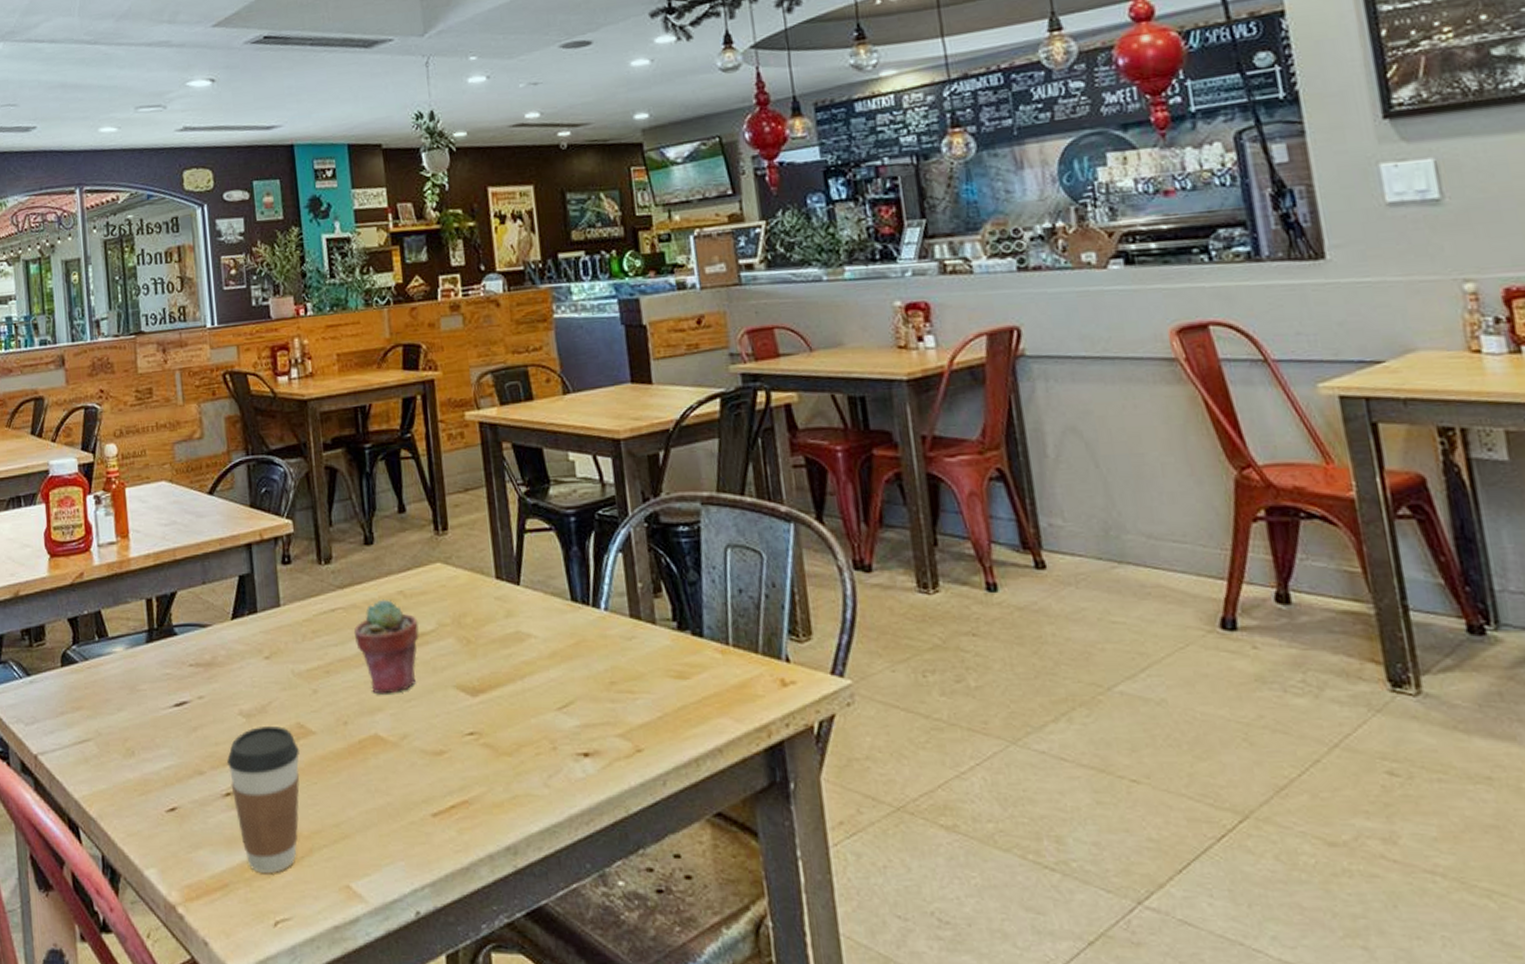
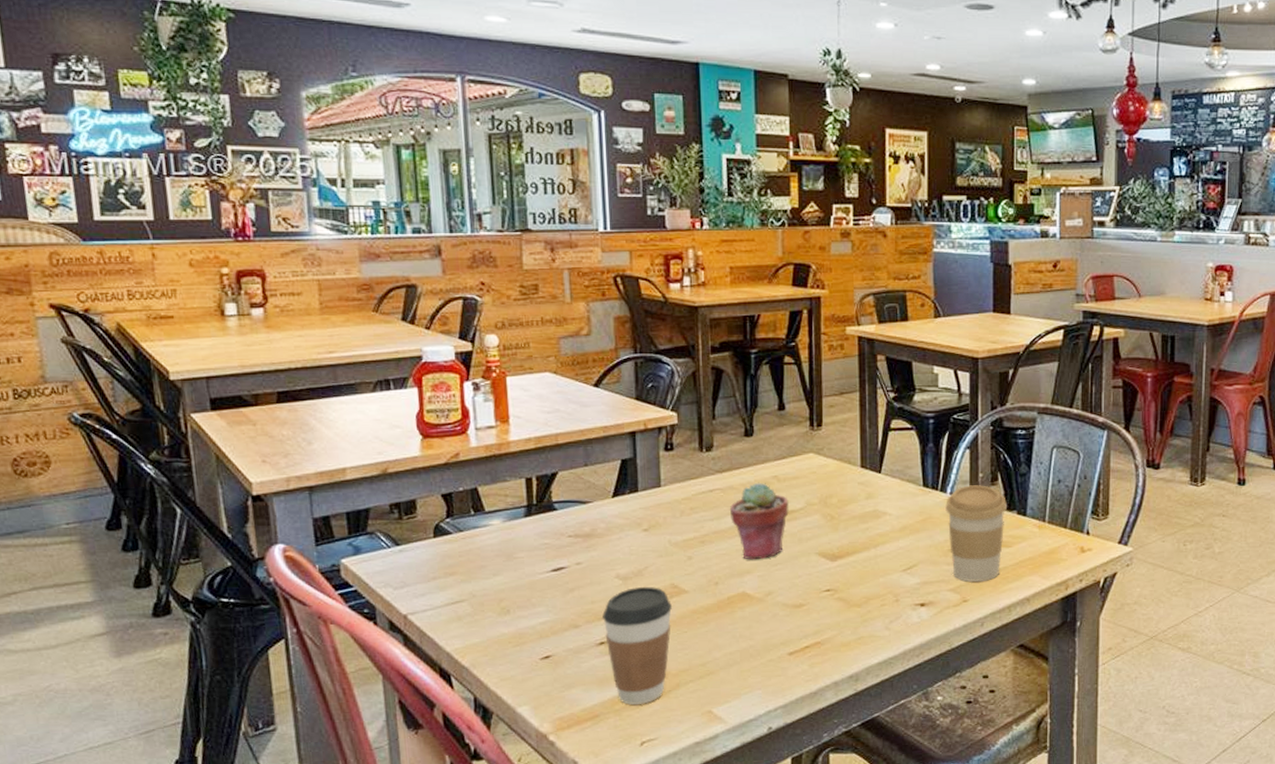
coffee cup: none [600,598,679,725] -> present [945,485,1007,582]

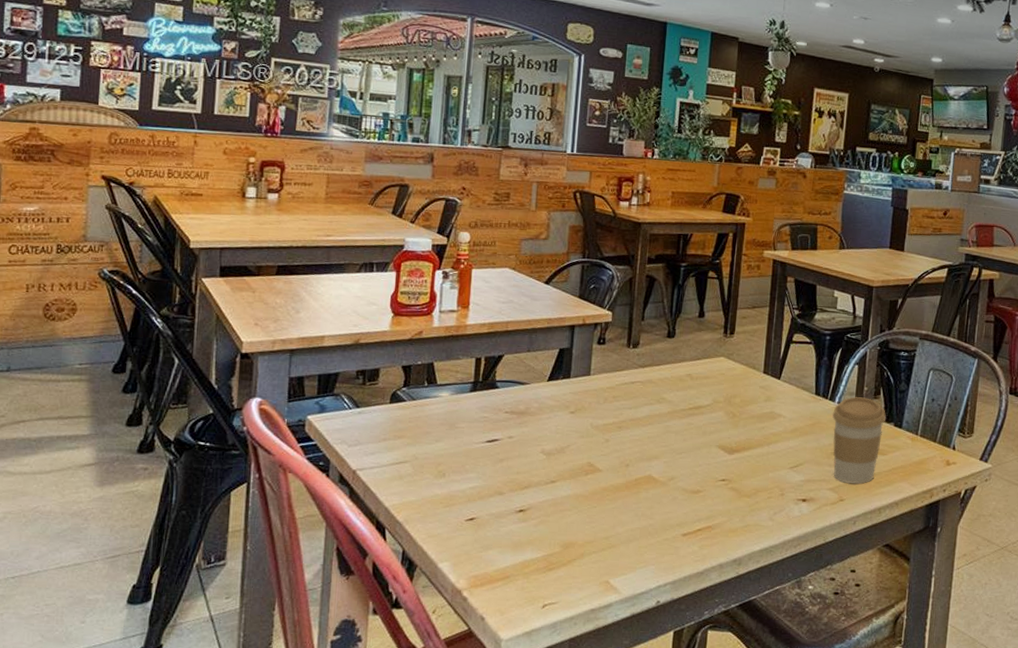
coffee cup: present [601,587,672,705] -> none [524,463,586,570]
potted succulent: present [730,482,789,560] -> none [646,378,698,447]

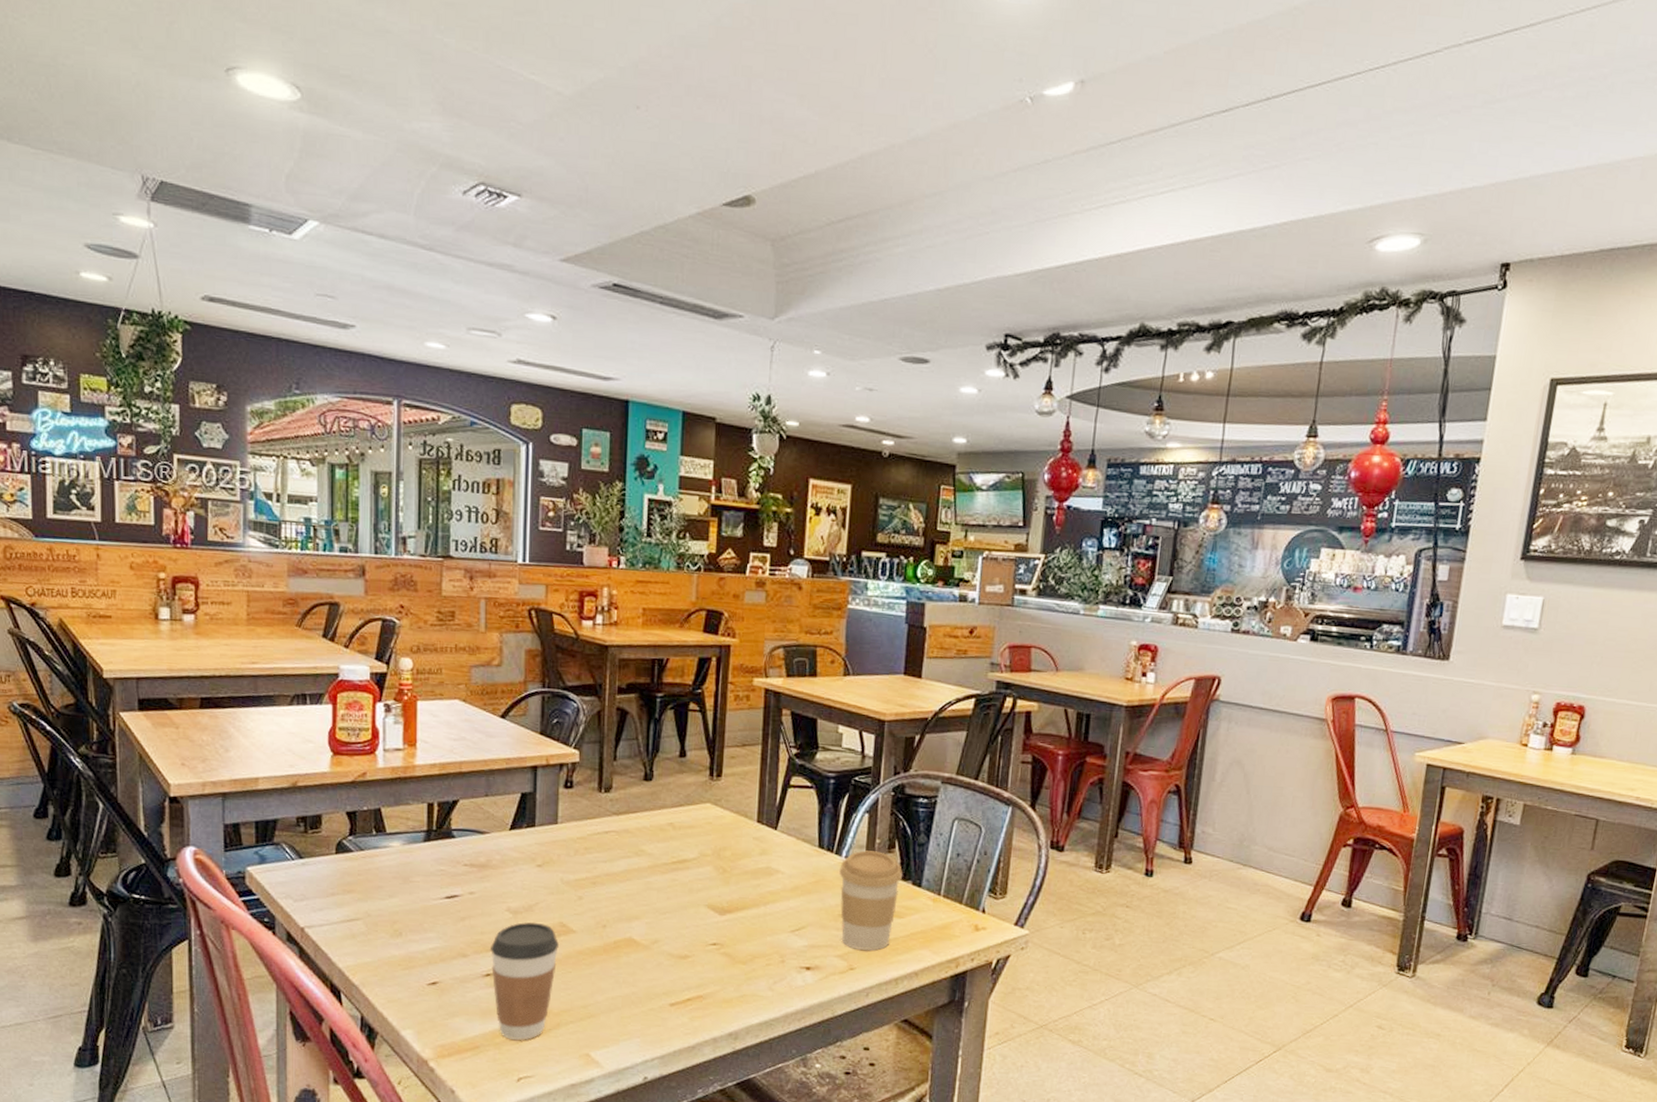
coffee cup: none [524,463,586,570] -> present [489,922,559,1040]

